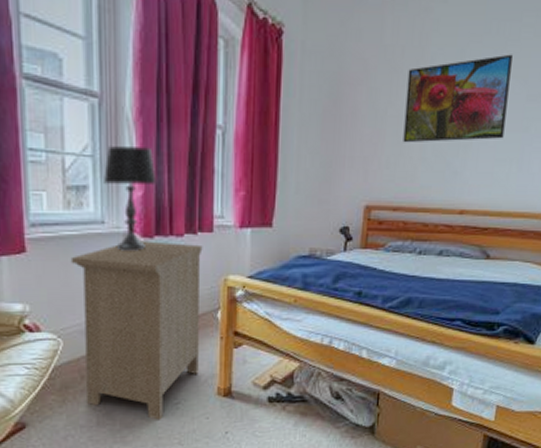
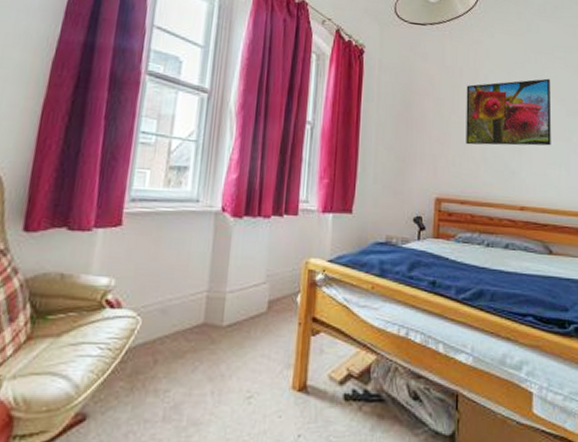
nightstand: present [70,241,203,420] -> none [156,220,288,417]
table lamp: present [104,146,157,251] -> none [203,134,251,230]

